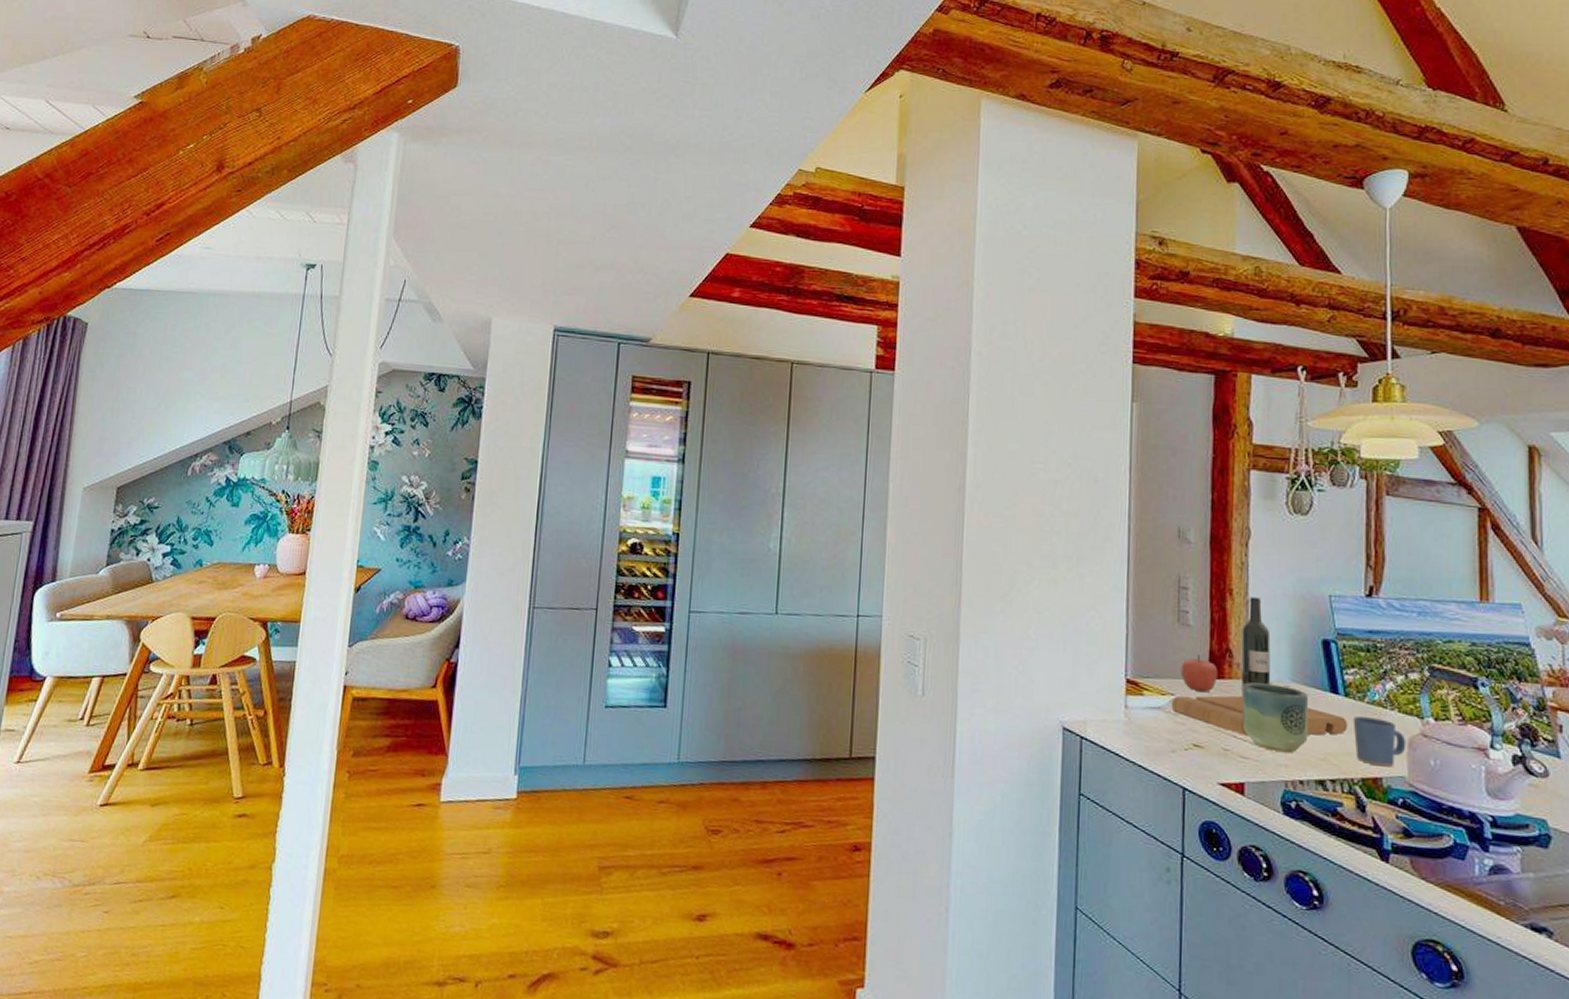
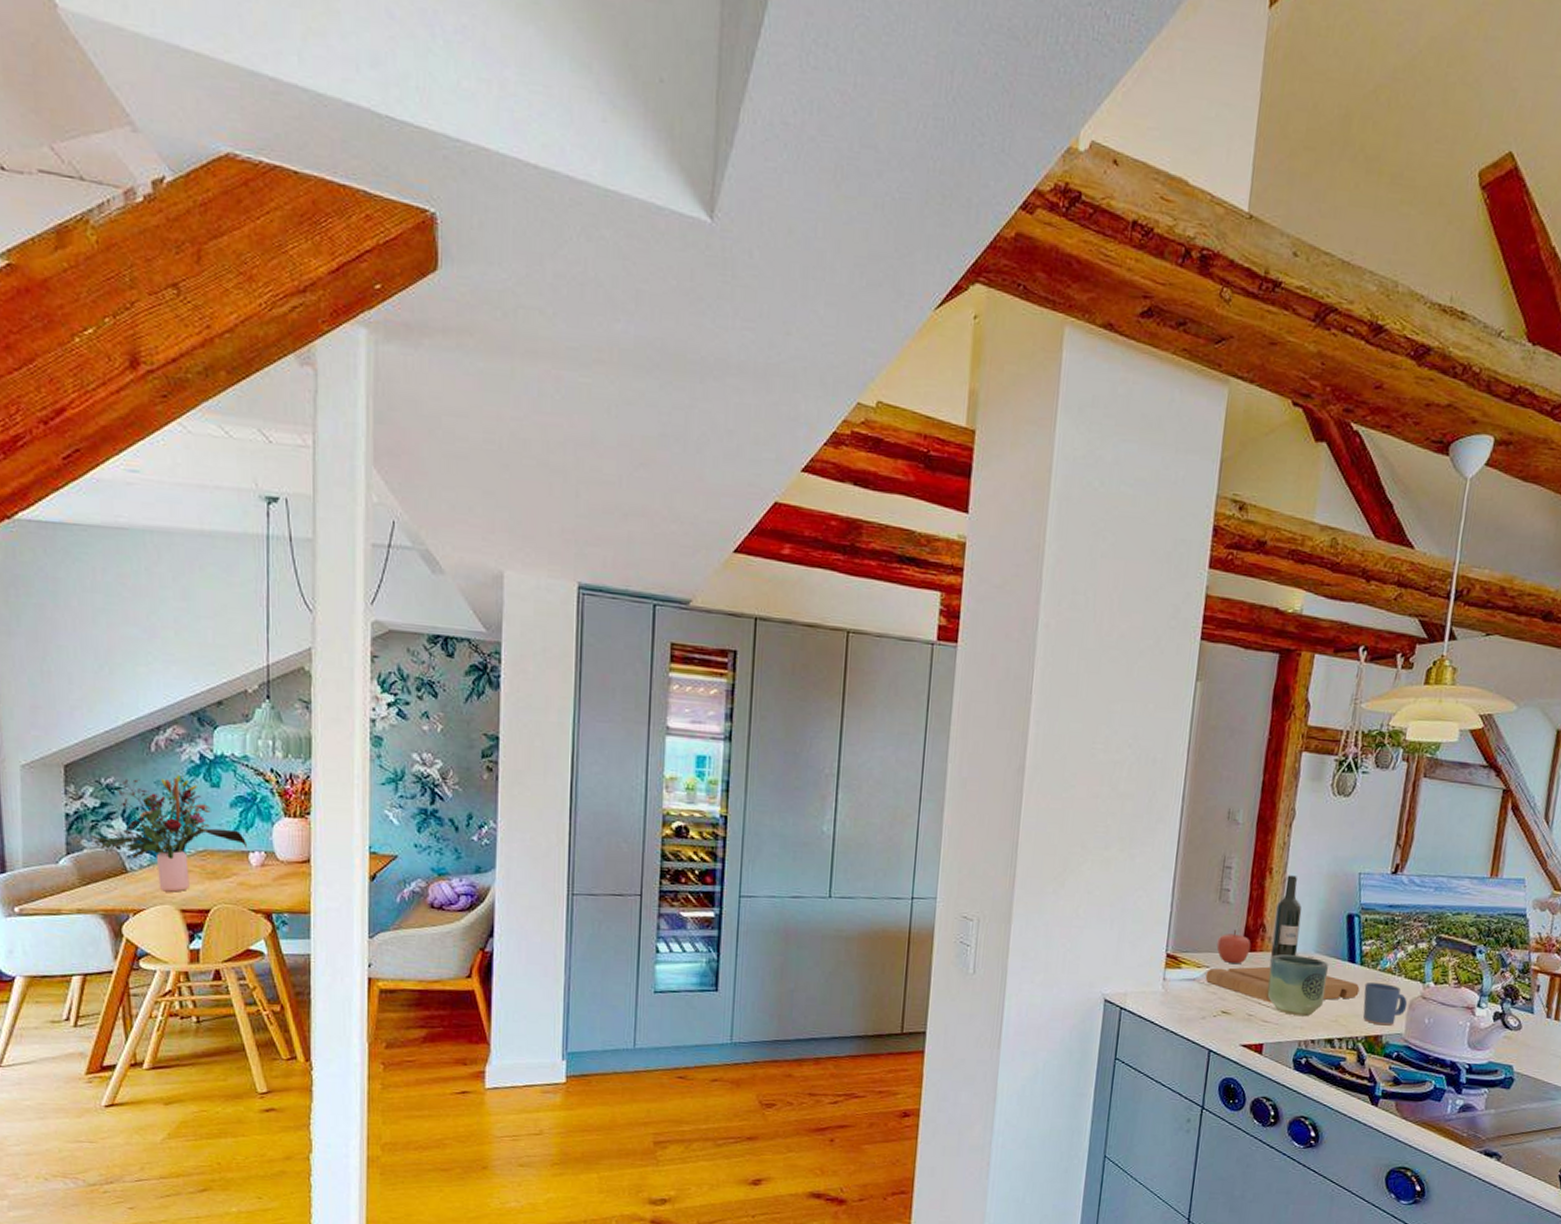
bouquet: none [128,494,255,601] -> present [91,772,248,892]

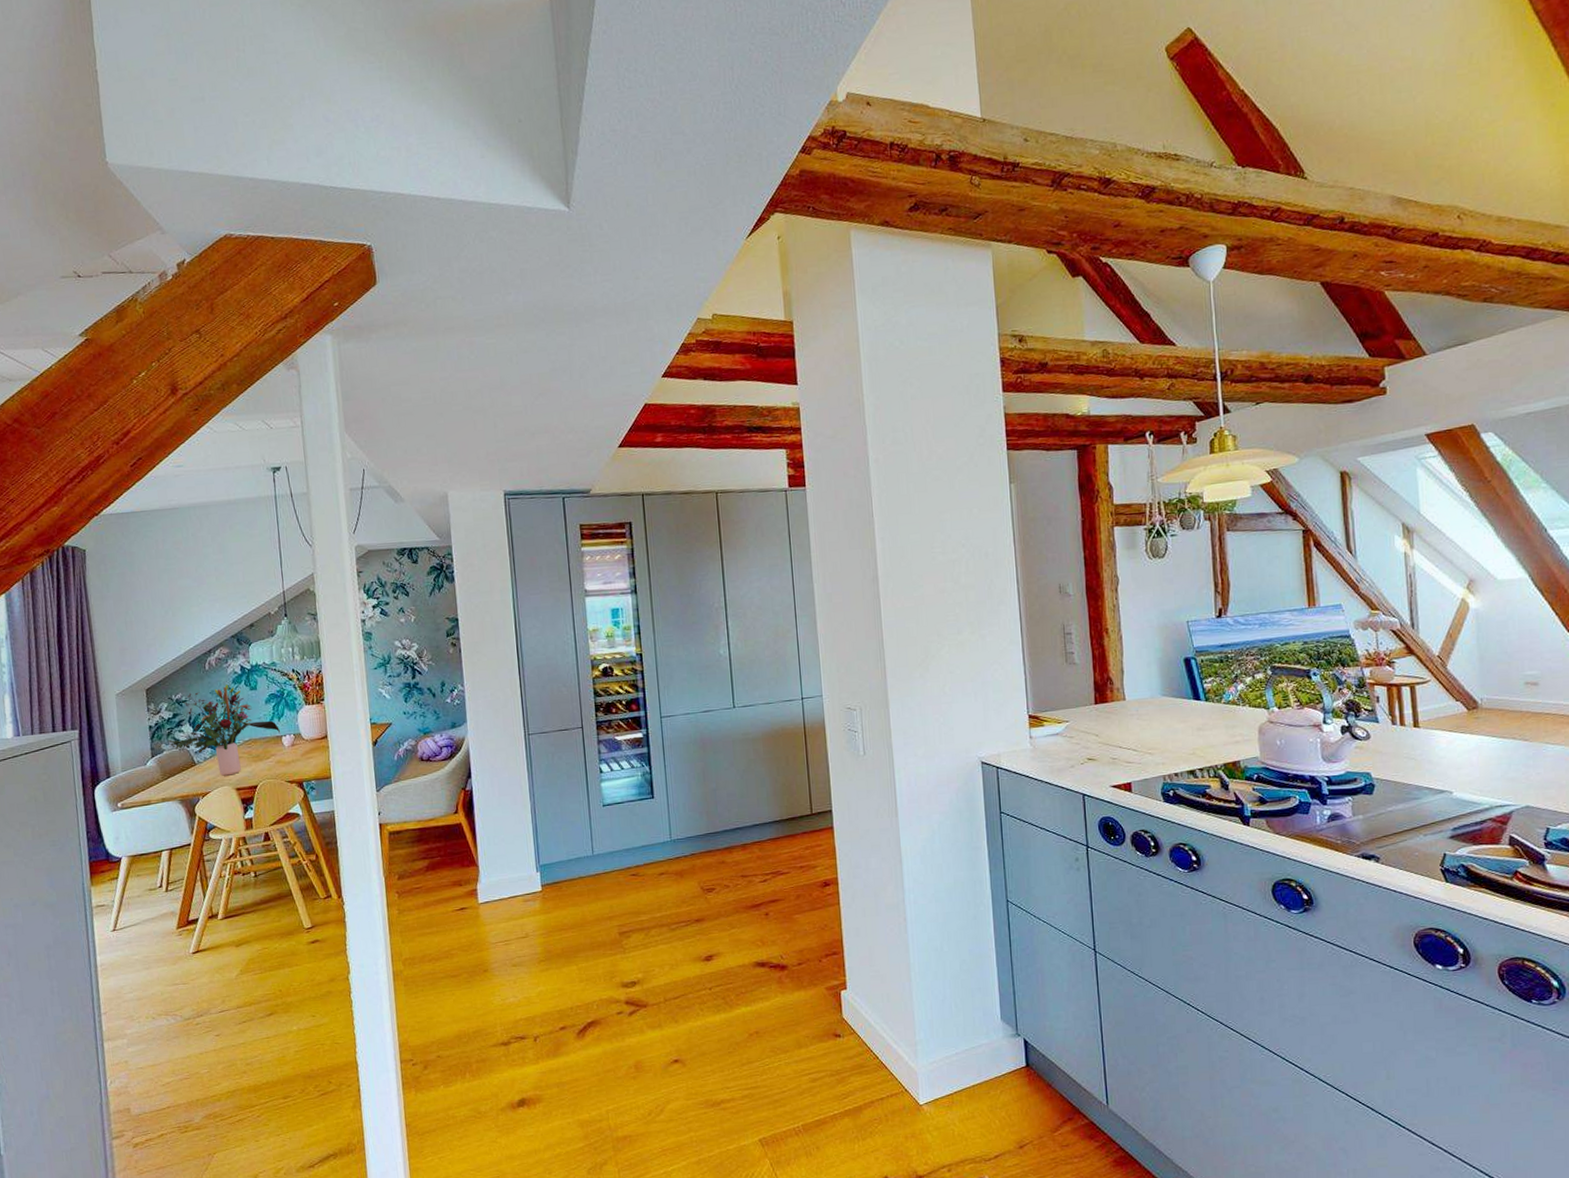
cutting board: present [1205,966,1360,1002] -> none [1067,714,1210,745]
fruit: present [1216,930,1251,963] -> none [1071,686,1103,715]
ceramic pot: present [1267,954,1328,1017] -> none [1122,700,1179,754]
wine bottle: present [1270,875,1302,958] -> none [1117,632,1146,706]
mug: present [1362,982,1408,1026] -> none [1213,714,1257,752]

